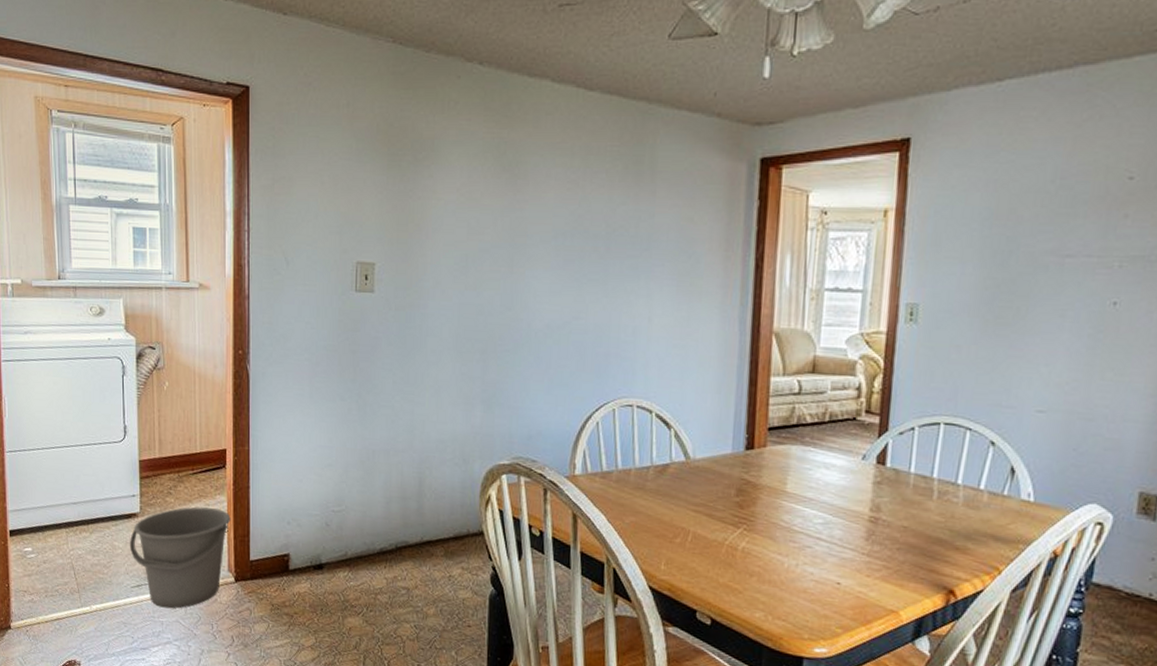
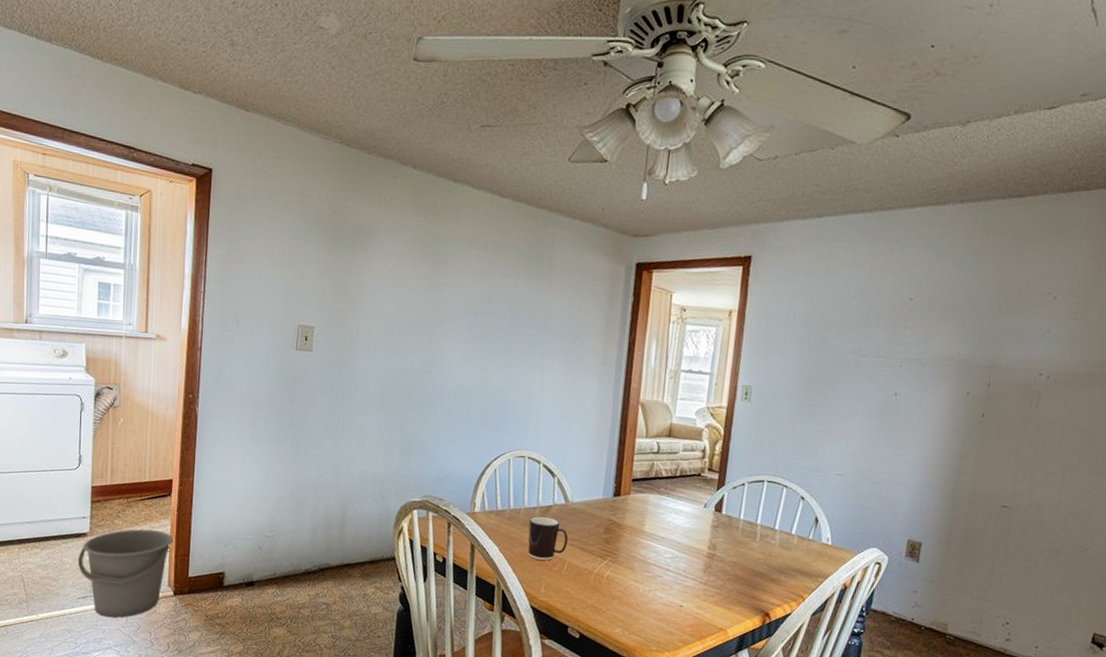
mug: none [641,477,692,531] -> present [528,516,568,561]

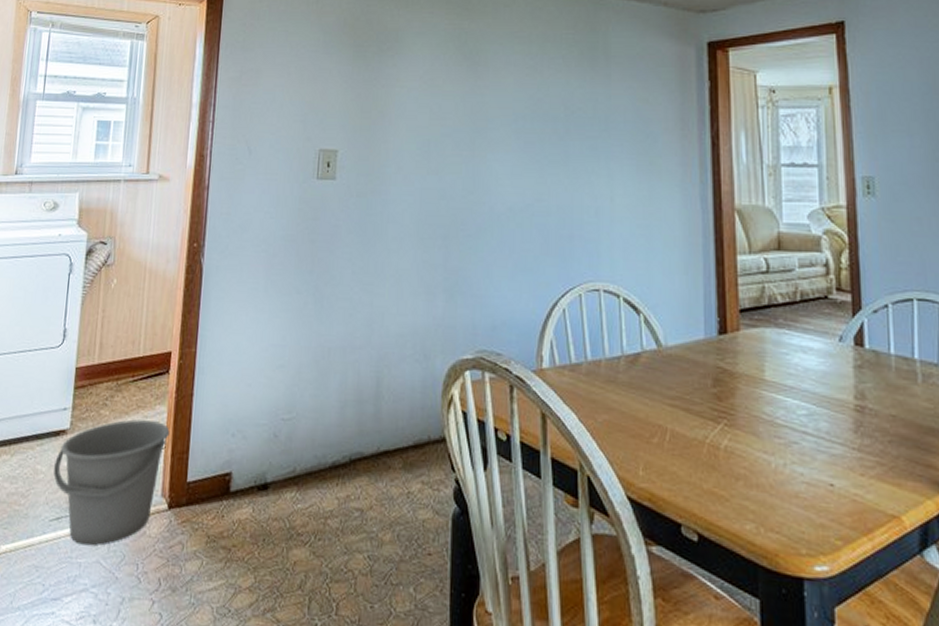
mug: present [528,516,568,561] -> none [612,368,667,430]

